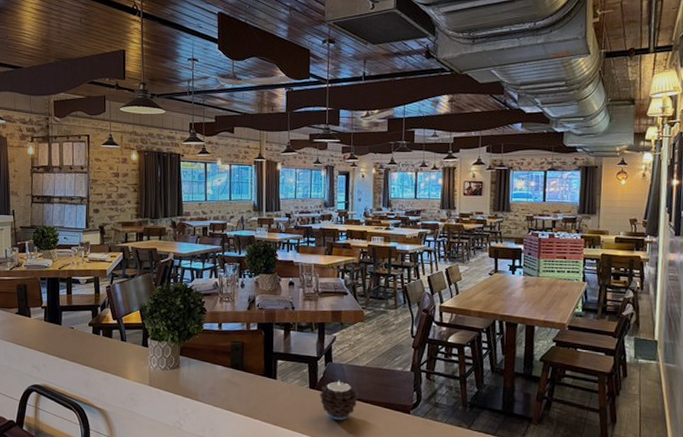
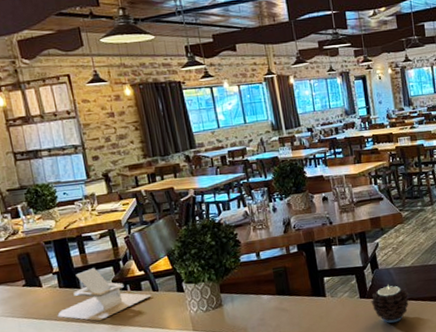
napkin holder: none [38,309,119,359] -> present [57,268,152,322]

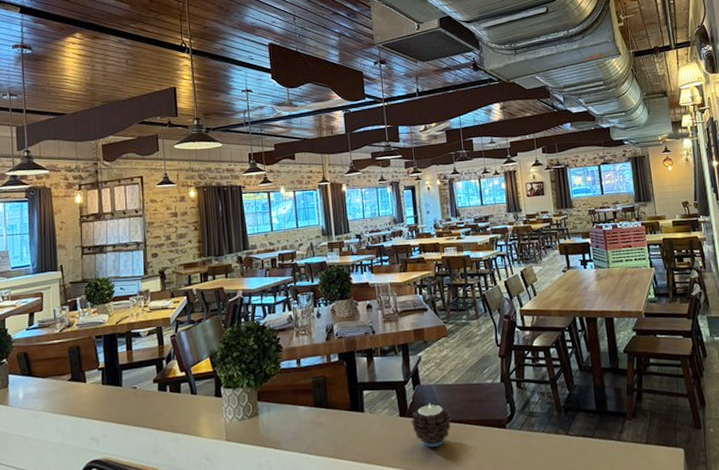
napkin holder: present [57,268,152,322] -> none [96,366,189,424]

